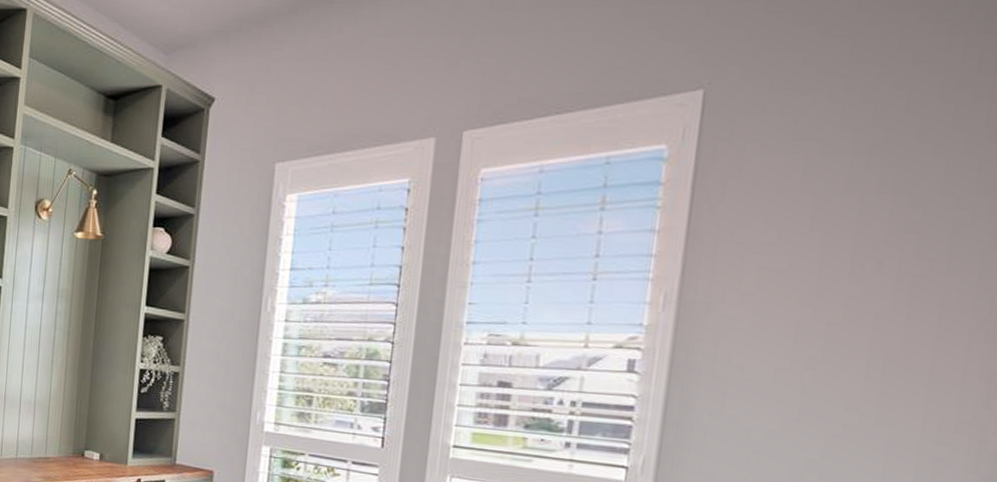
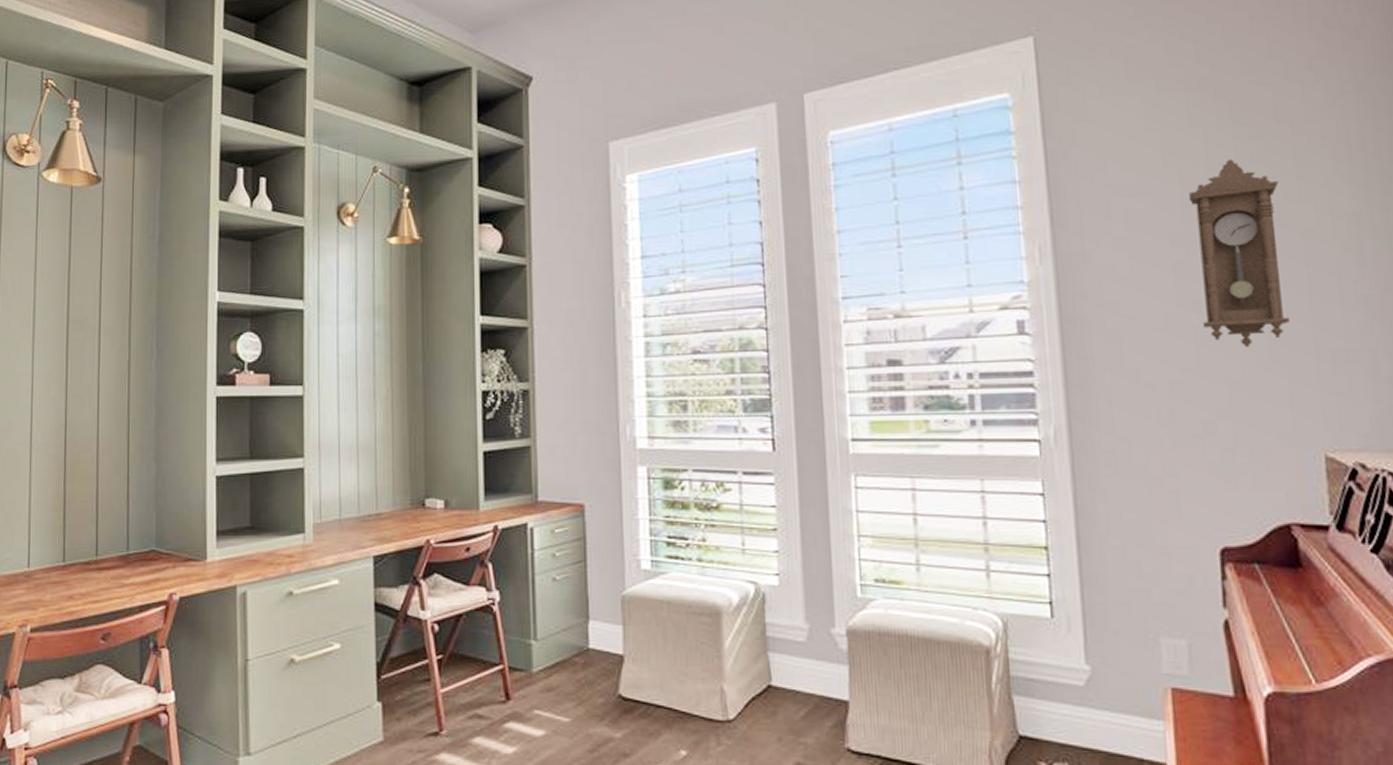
pendulum clock: none [812,227,928,407] -> present [1189,159,1289,347]

